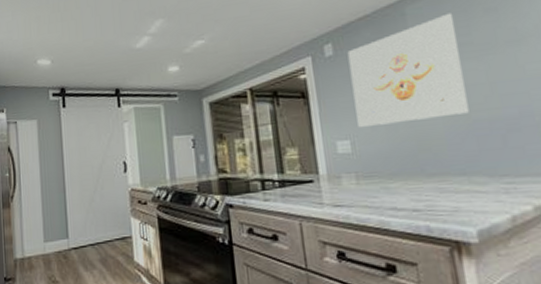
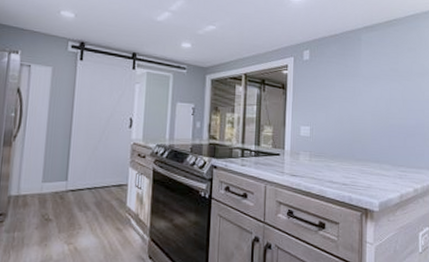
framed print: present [347,13,469,128] -> none [317,45,390,119]

